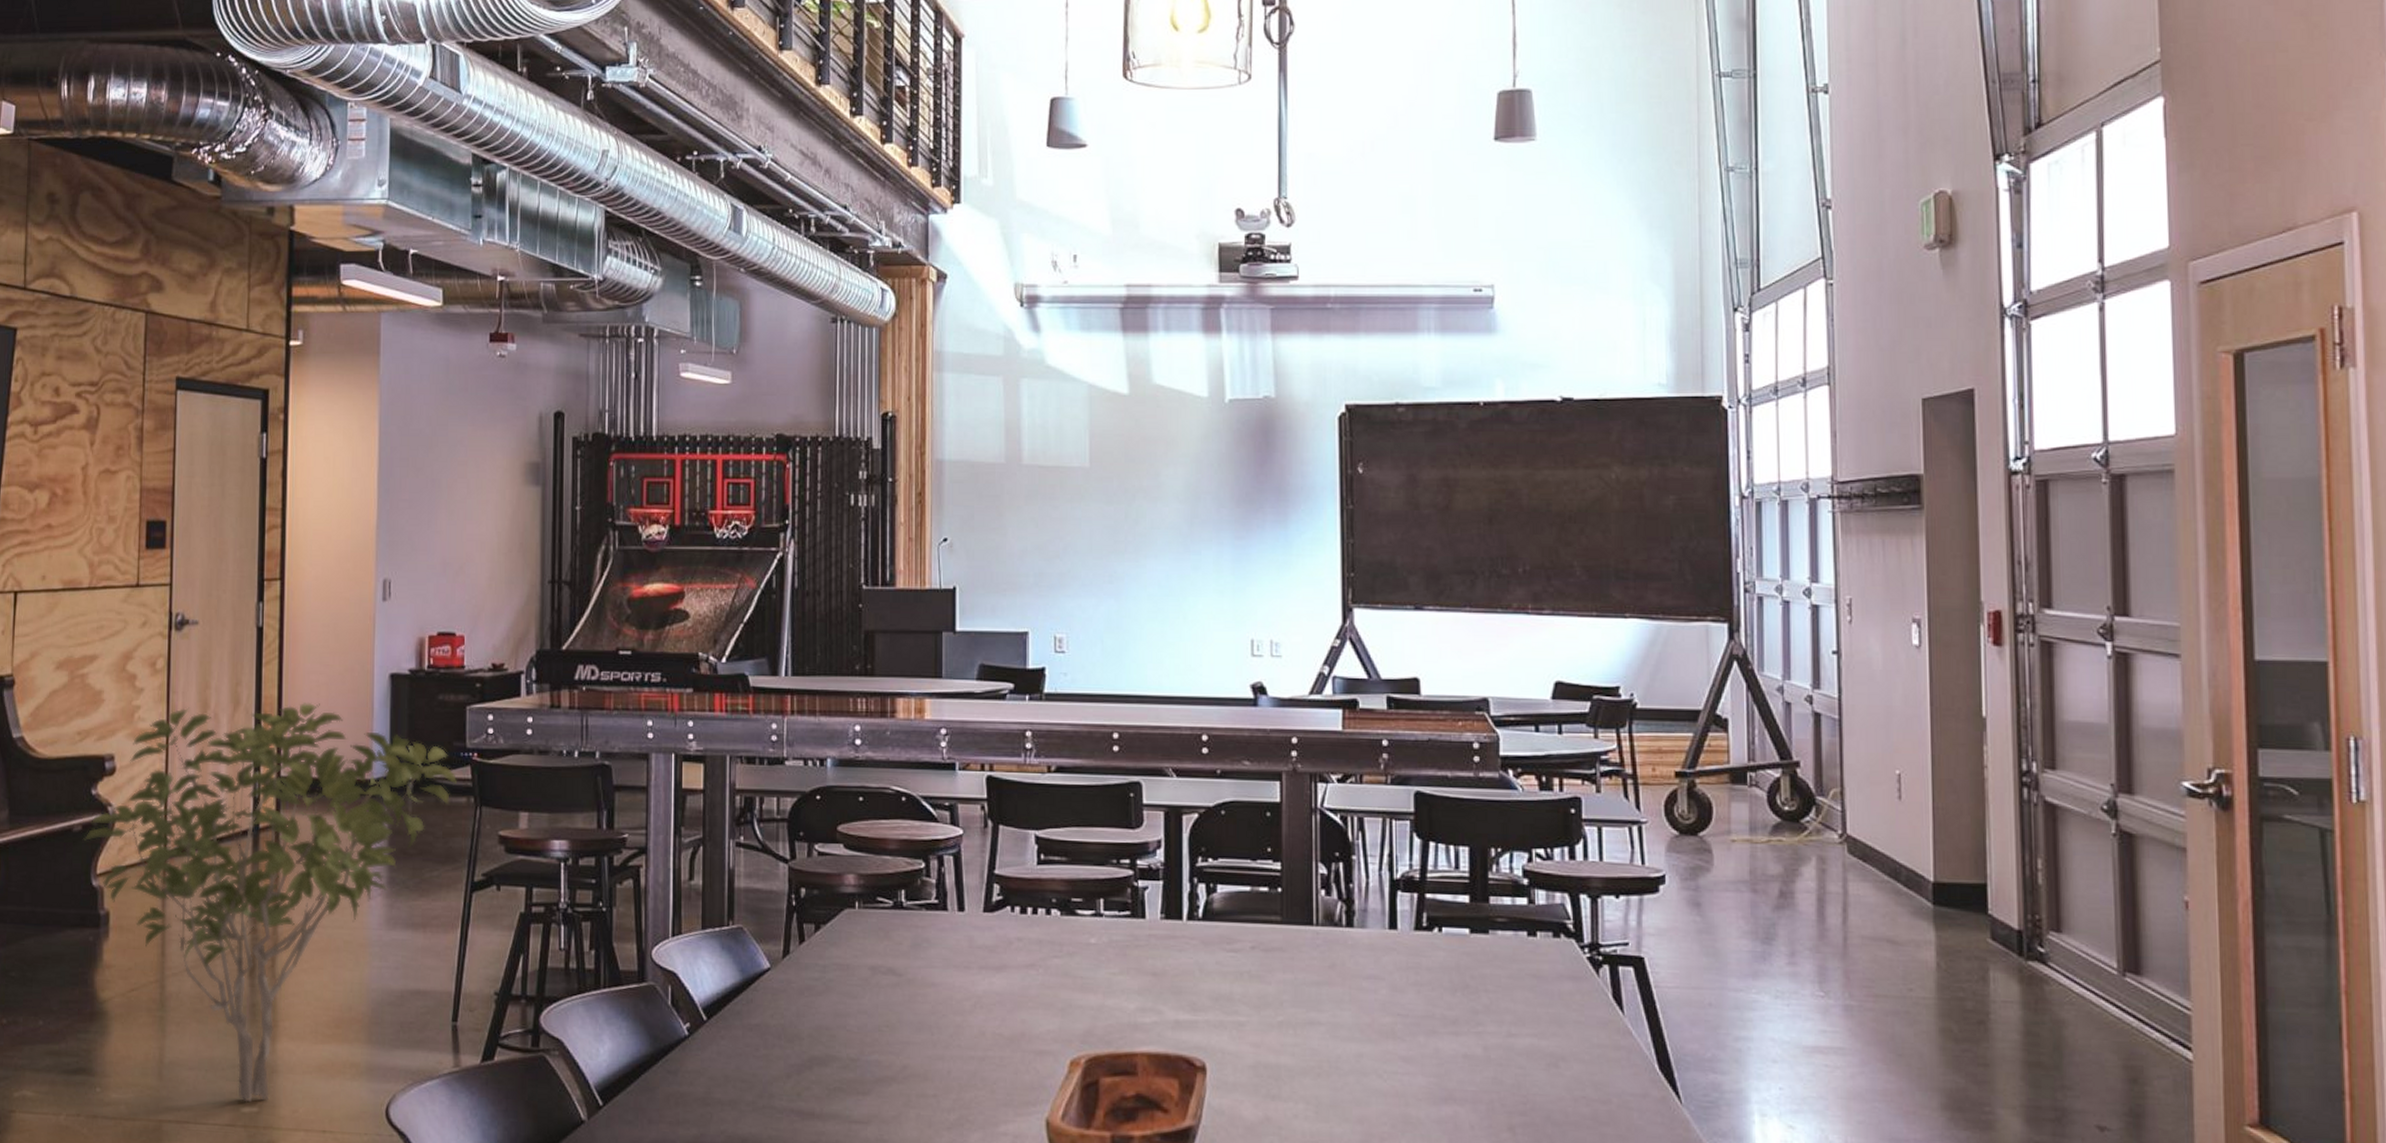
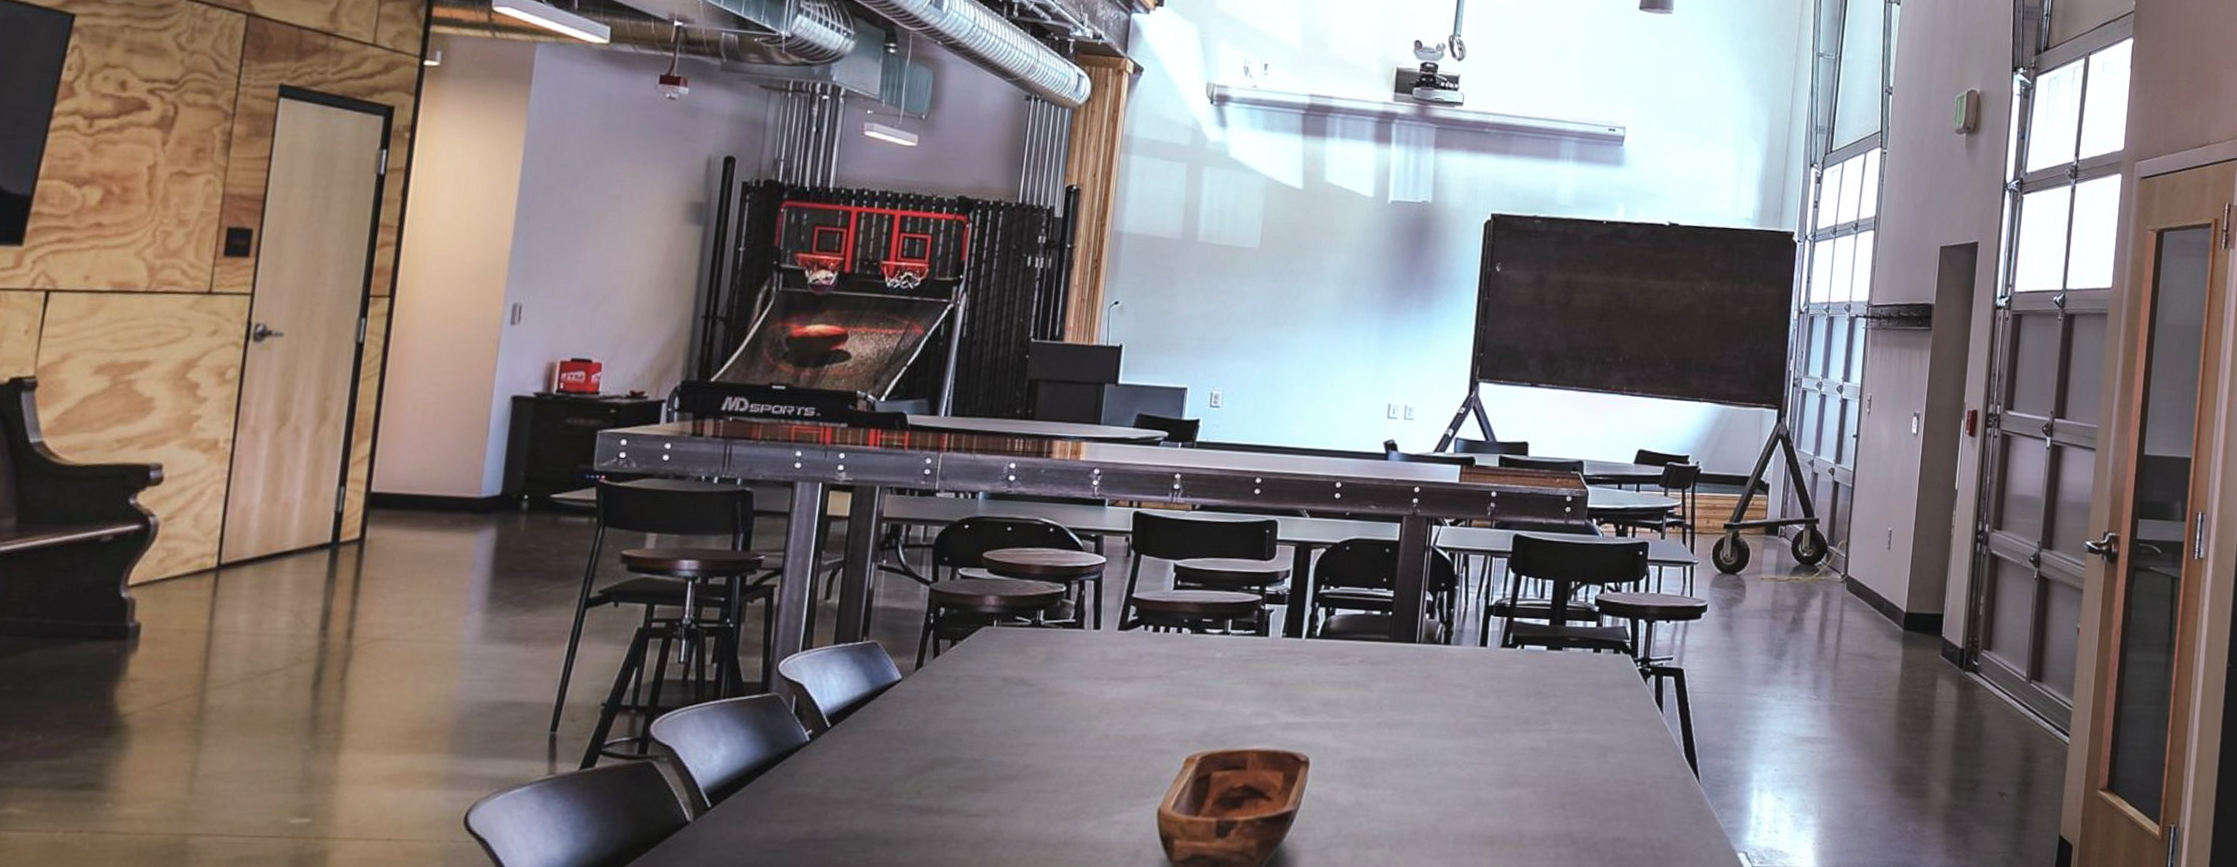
shrub: present [82,703,457,1103] -> none [112,419,579,814]

